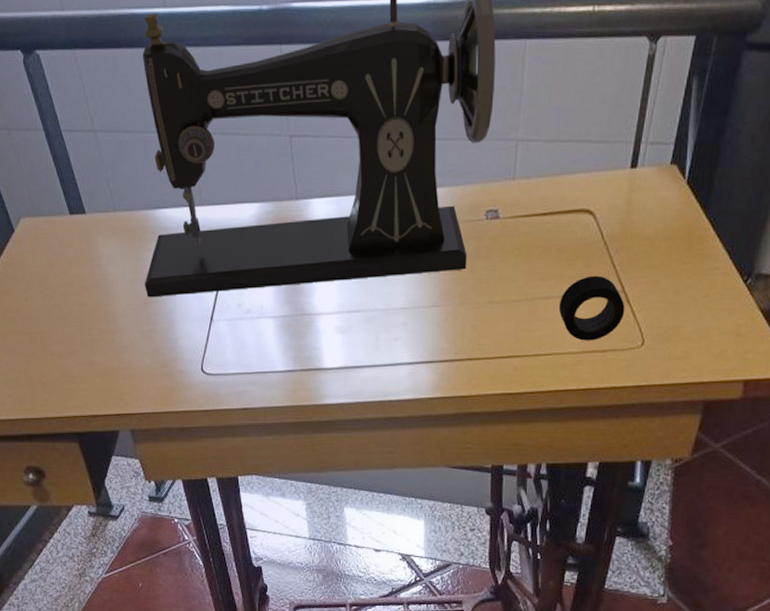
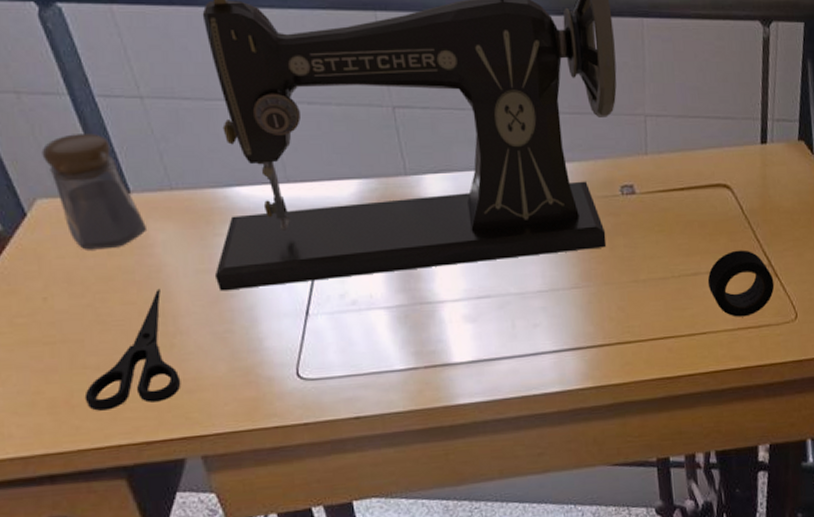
salt shaker: none [25,163,96,260] -> present [41,134,146,250]
scissors: none [51,293,118,388] -> present [84,288,181,411]

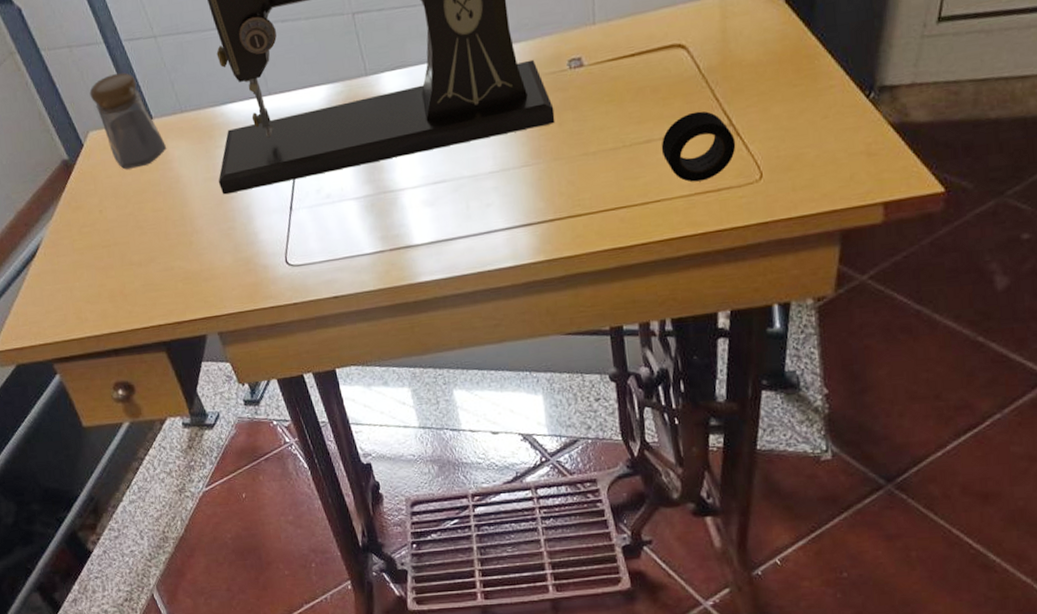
scissors: present [84,288,181,411] -> none [133,196,200,298]

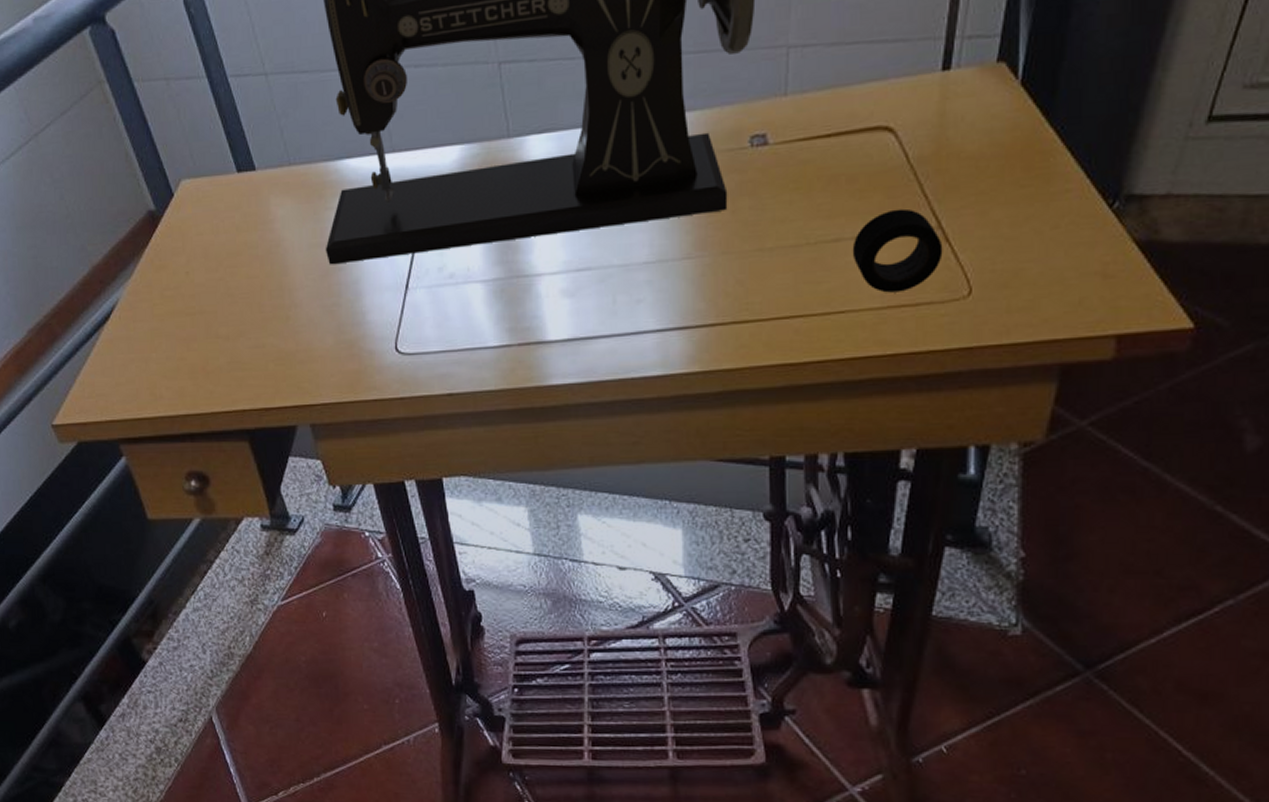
salt shaker: present [89,72,166,170] -> none [185,114,268,227]

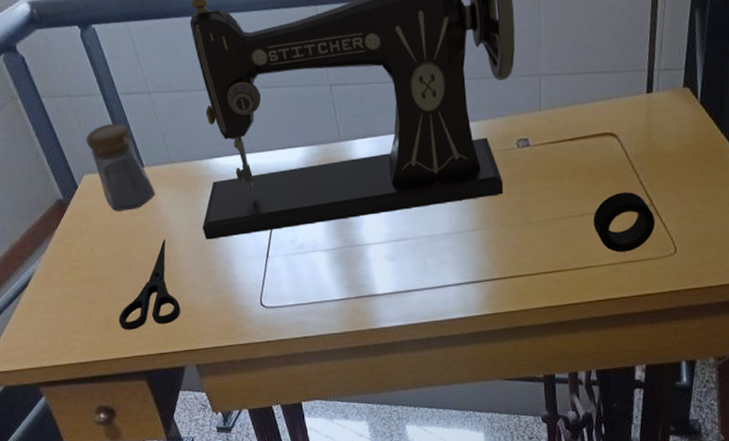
salt shaker: none [185,114,268,227] -> present [86,123,155,212]
scissors: none [217,263,295,377] -> present [118,239,181,330]

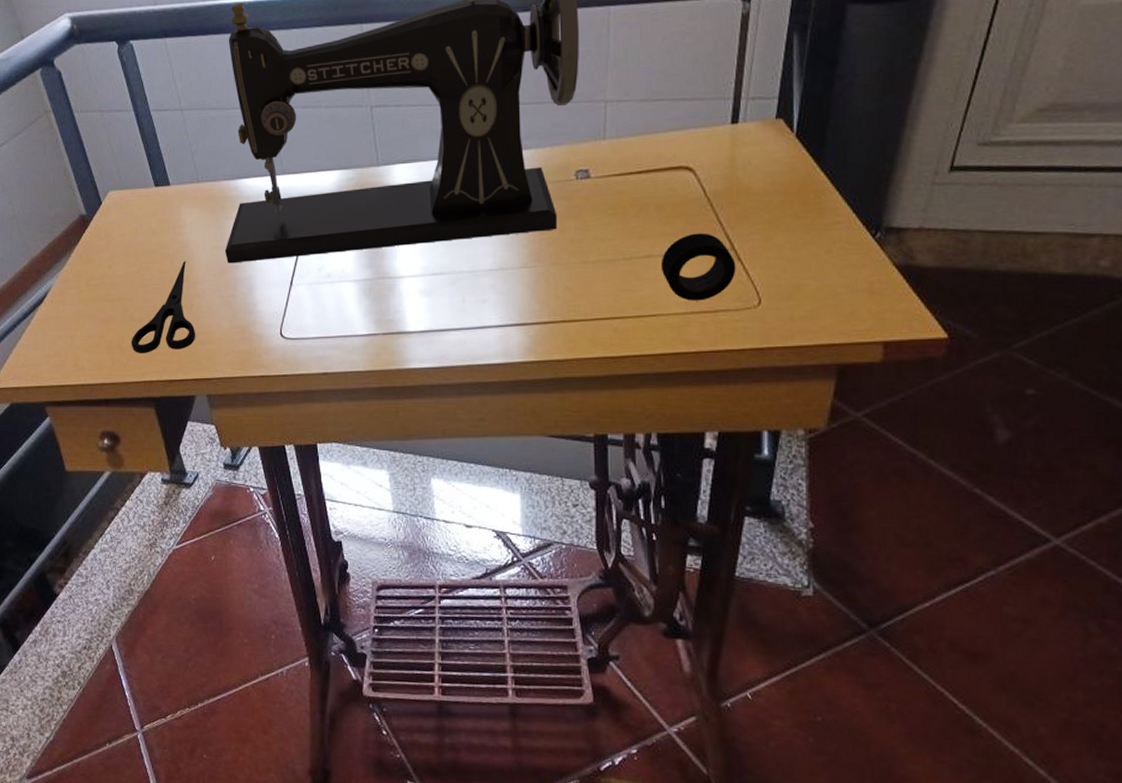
salt shaker: present [86,123,155,212] -> none [114,140,179,230]

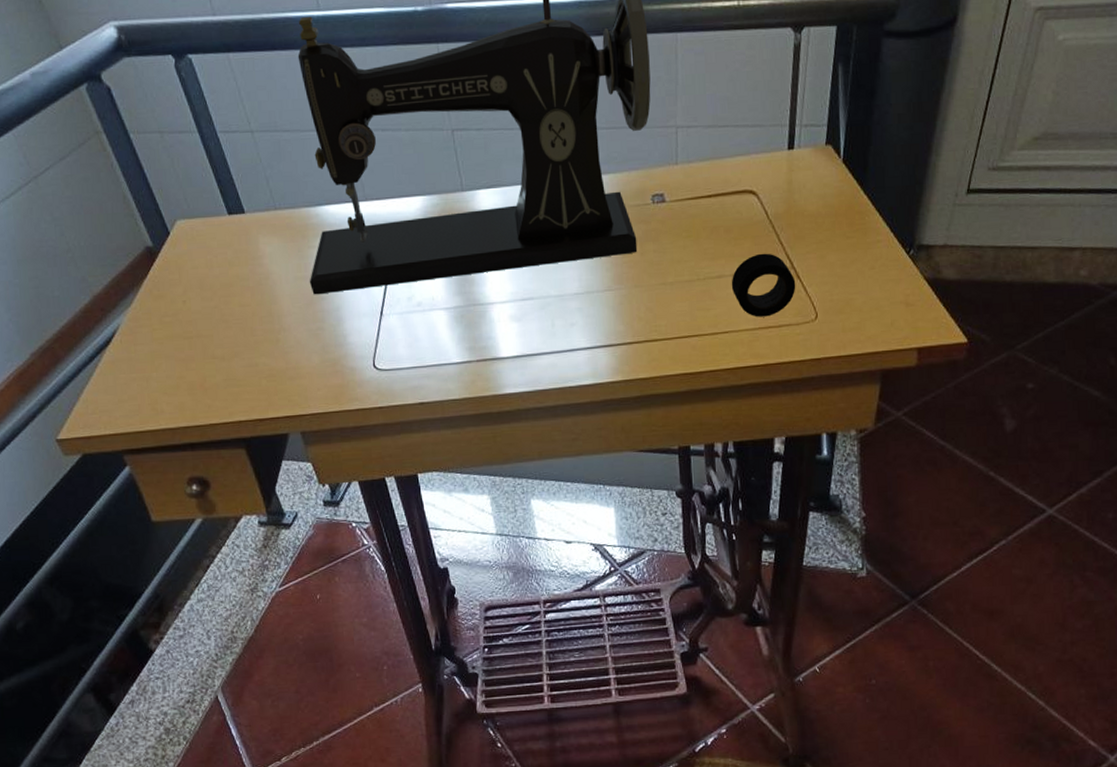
scissors: present [131,260,196,353] -> none [214,293,285,393]

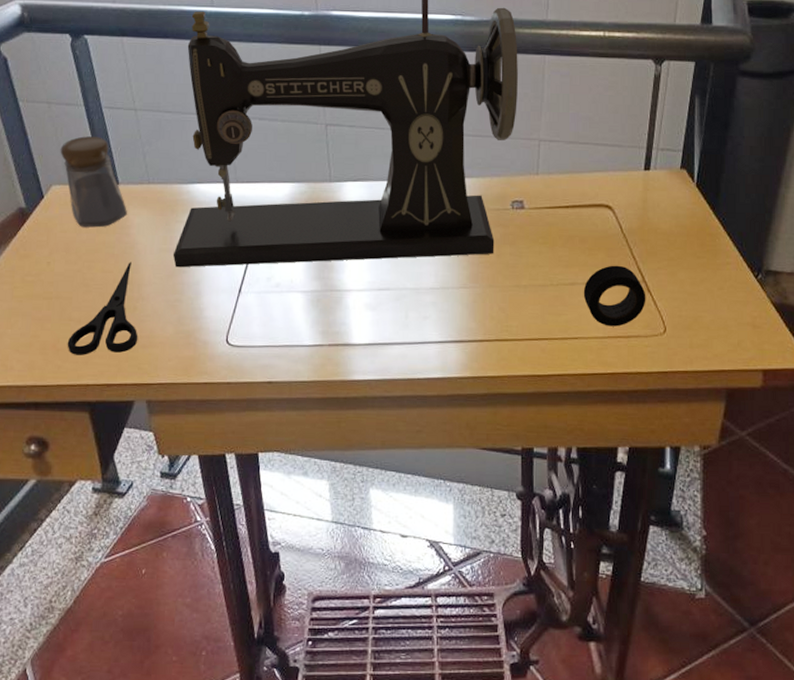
salt shaker: none [179,164,257,262] -> present [60,136,127,228]
scissors: none [214,293,285,393] -> present [67,261,138,355]

